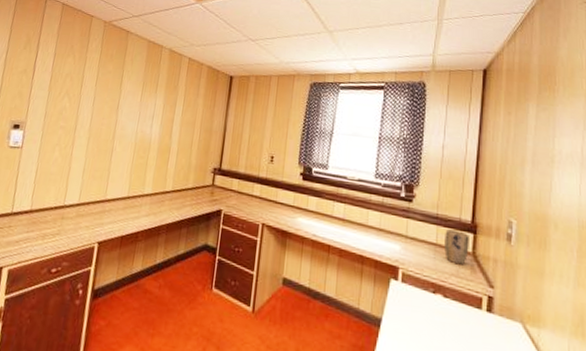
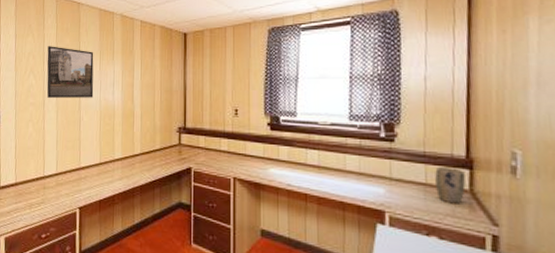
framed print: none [80,70,137,129] -> present [46,46,94,98]

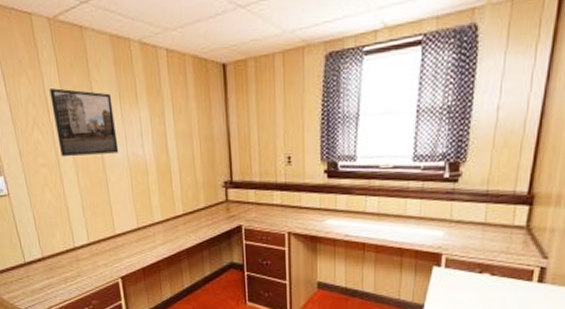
plant pot: present [435,167,466,204] -> none [494,205,524,241]

